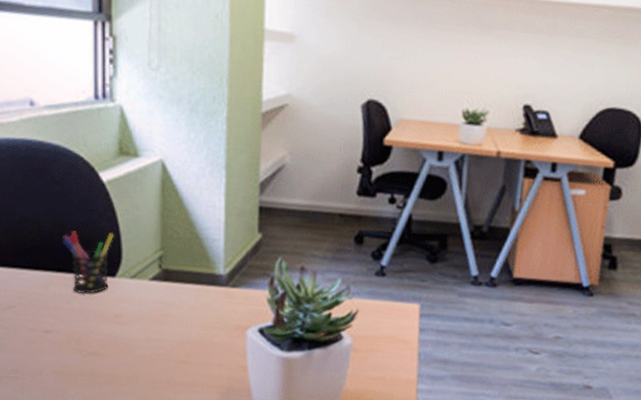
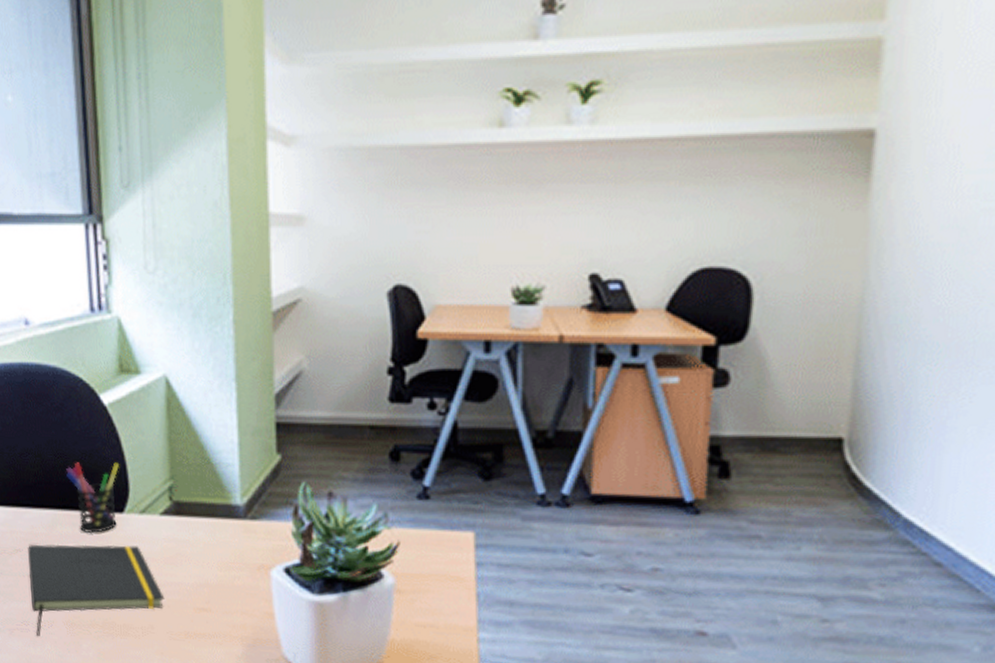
notepad: none [21,302,149,384] -> present [28,544,165,637]

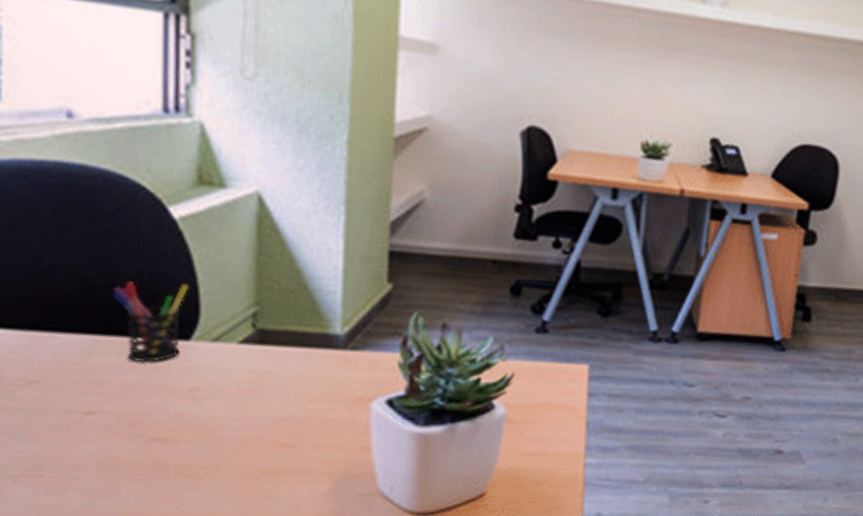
notepad: present [28,544,165,637] -> none [49,375,237,484]

